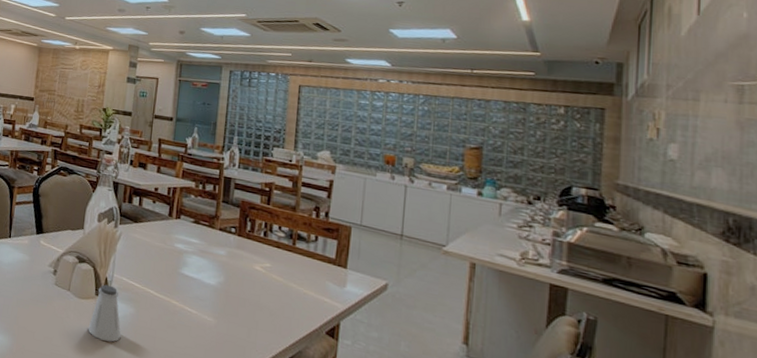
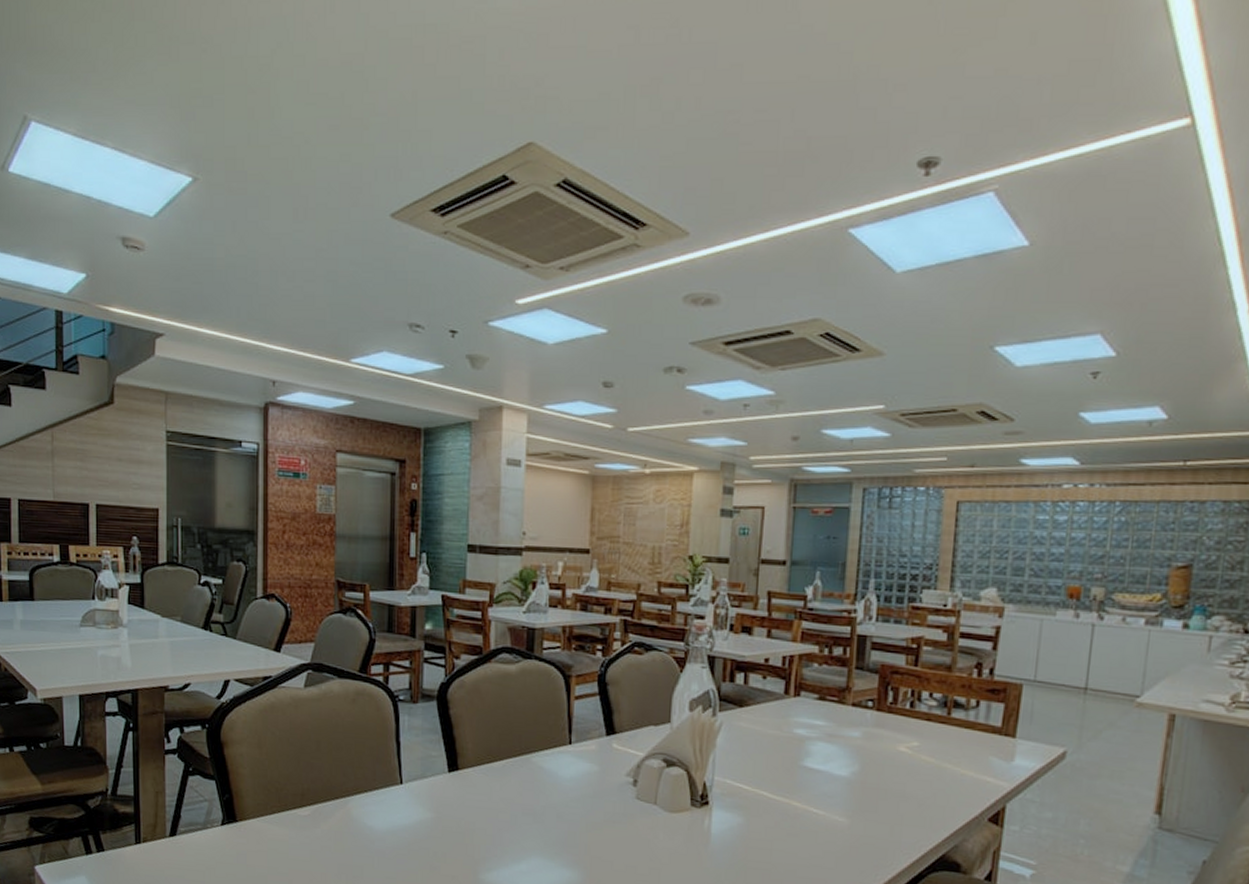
saltshaker: present [88,284,121,342] -> none [683,791,728,862]

